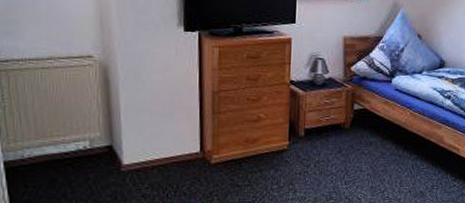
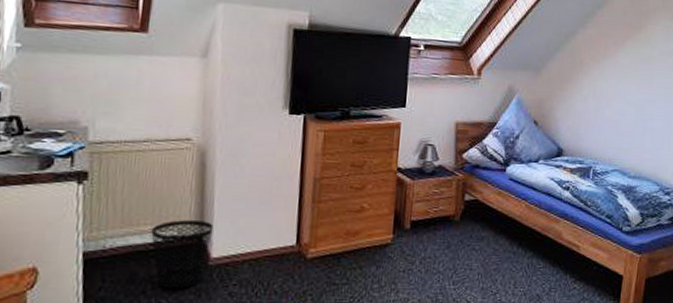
wastebasket: none [65,131,122,193] -> present [151,220,214,289]

